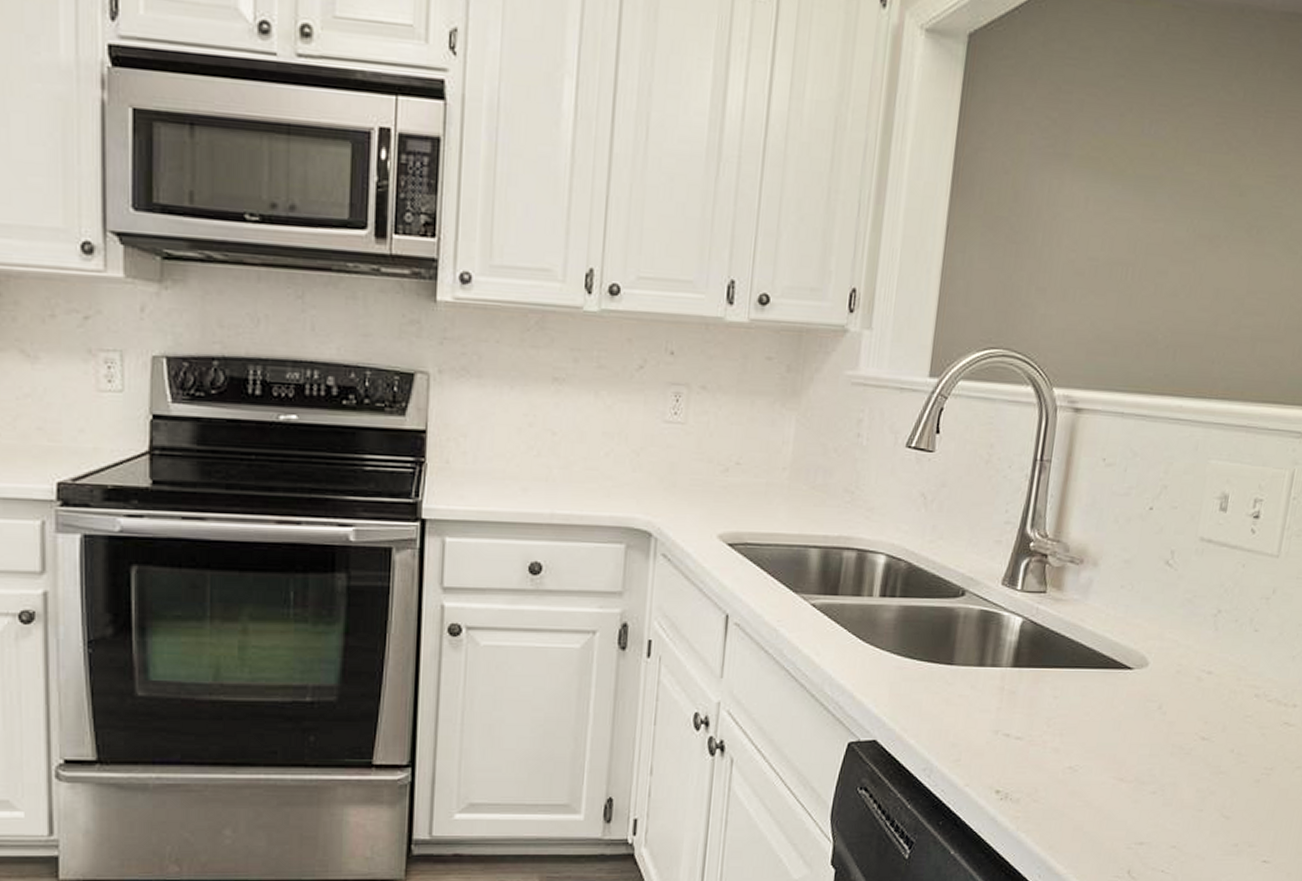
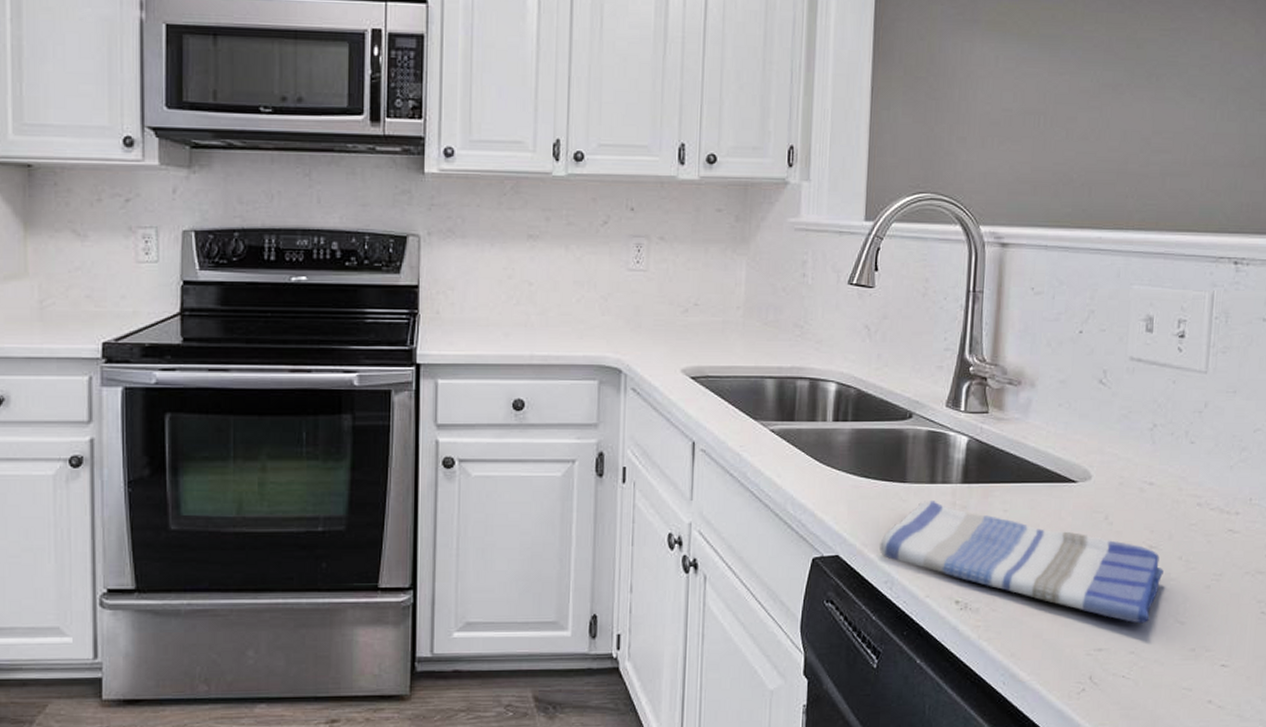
dish towel: none [920,685,1214,817] -> present [879,501,1164,624]

